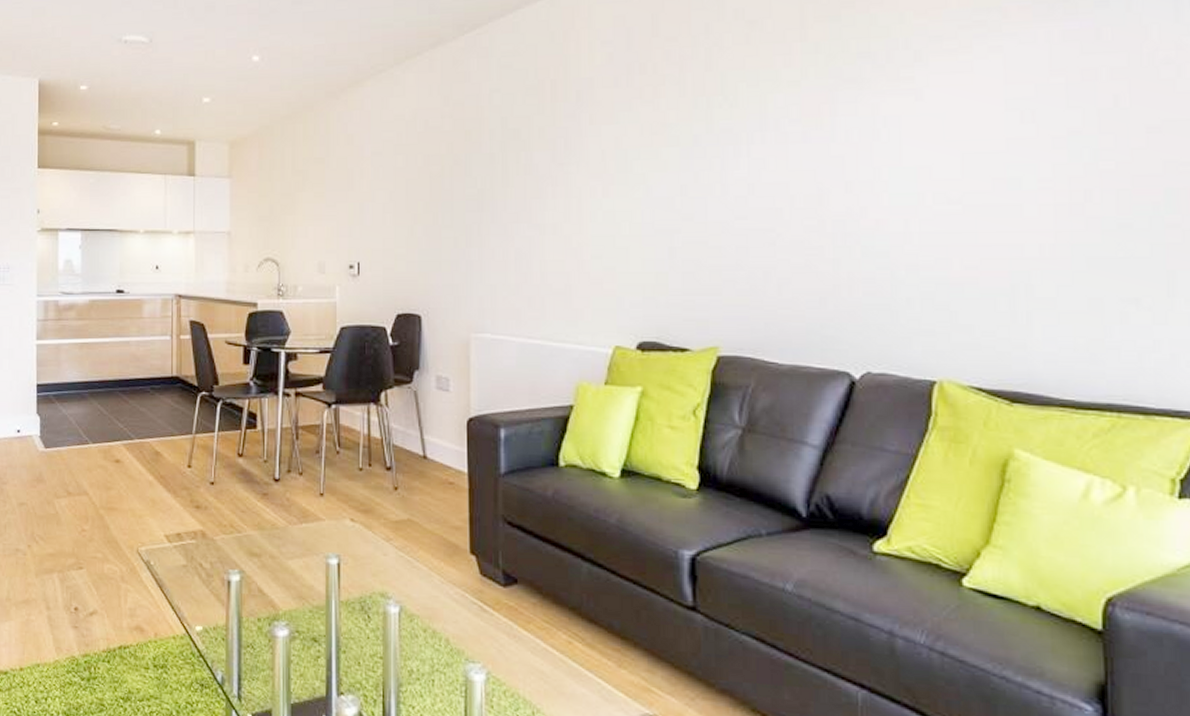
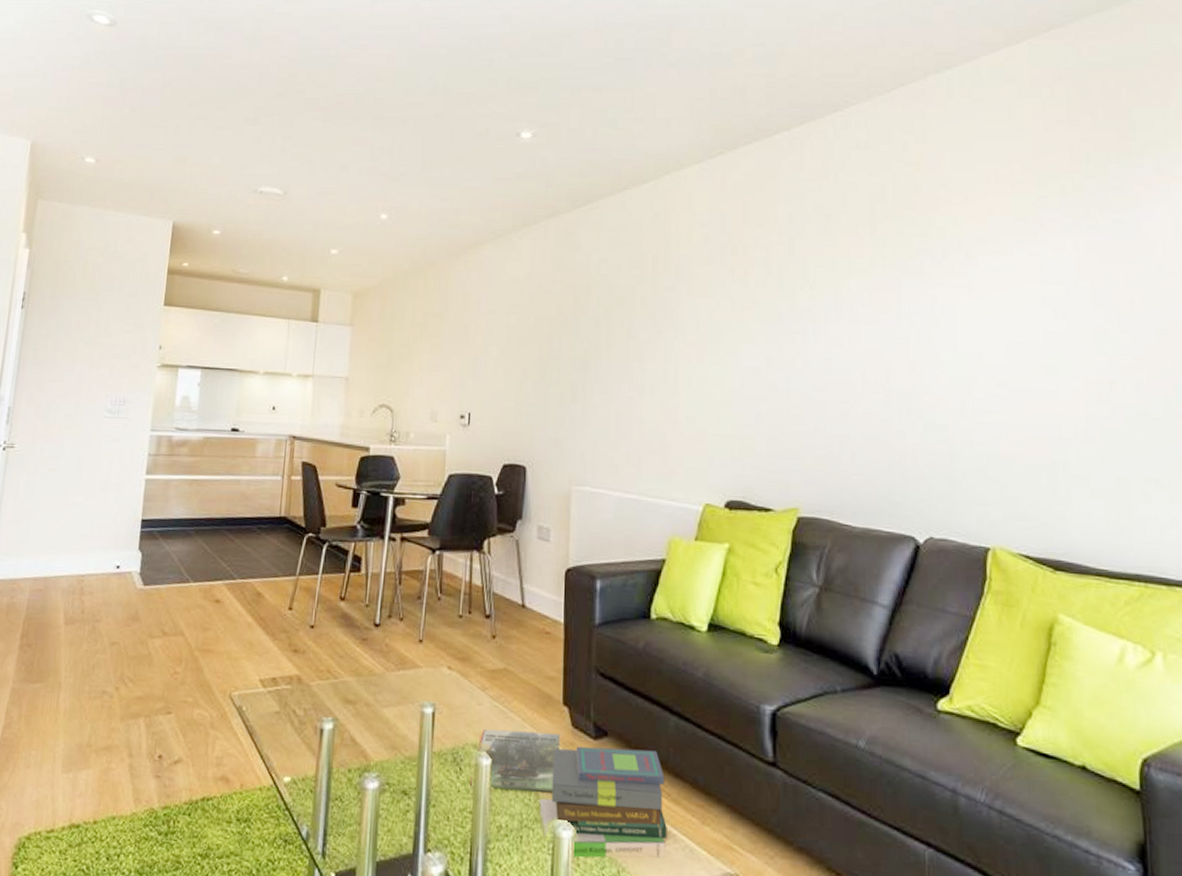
magazine: none [378,578,468,639] -> present [469,728,560,793]
books: none [450,593,582,701] -> present [539,746,667,859]

